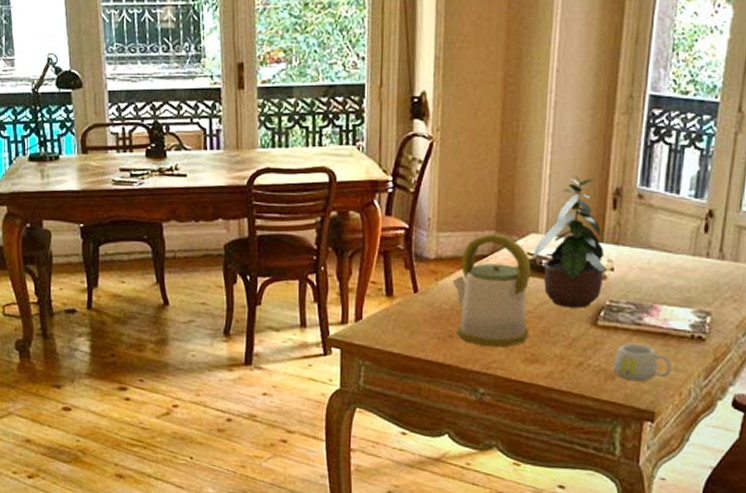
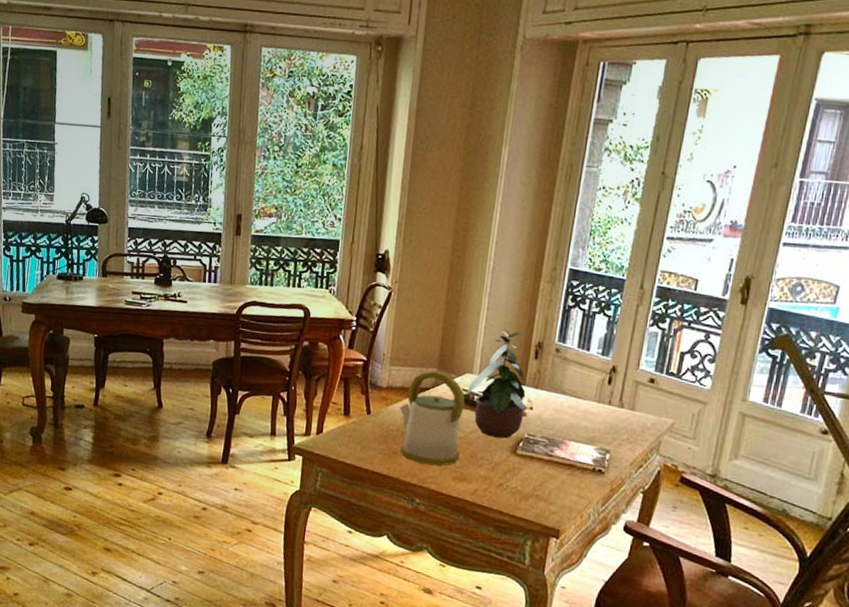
mug: present [613,343,672,382] -> none [528,470,576,504]

